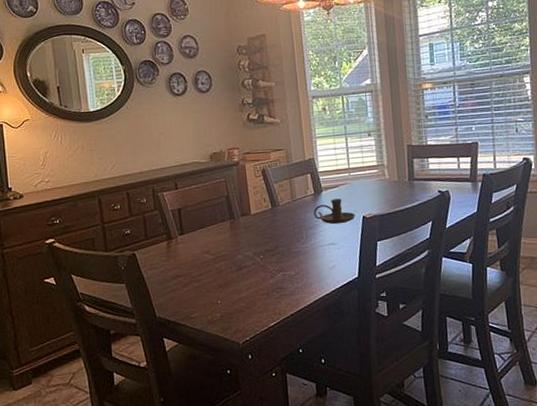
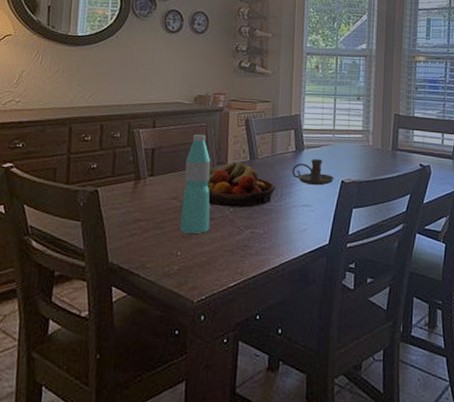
water bottle: none [211,189,244,283] -> present [180,134,211,234]
fruit bowl: none [234,211,300,255] -> present [207,162,275,208]

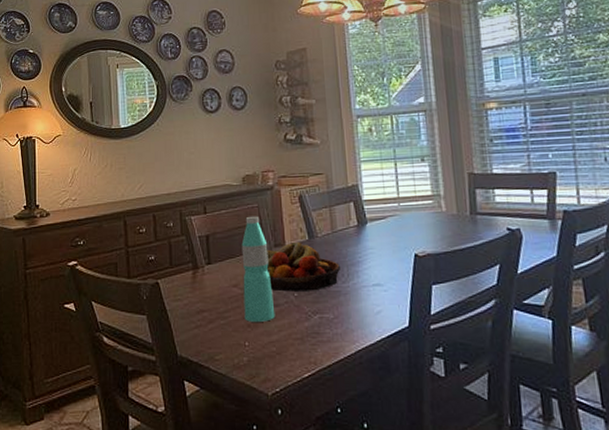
candle holder: present [292,159,334,186] -> none [357,232,406,262]

